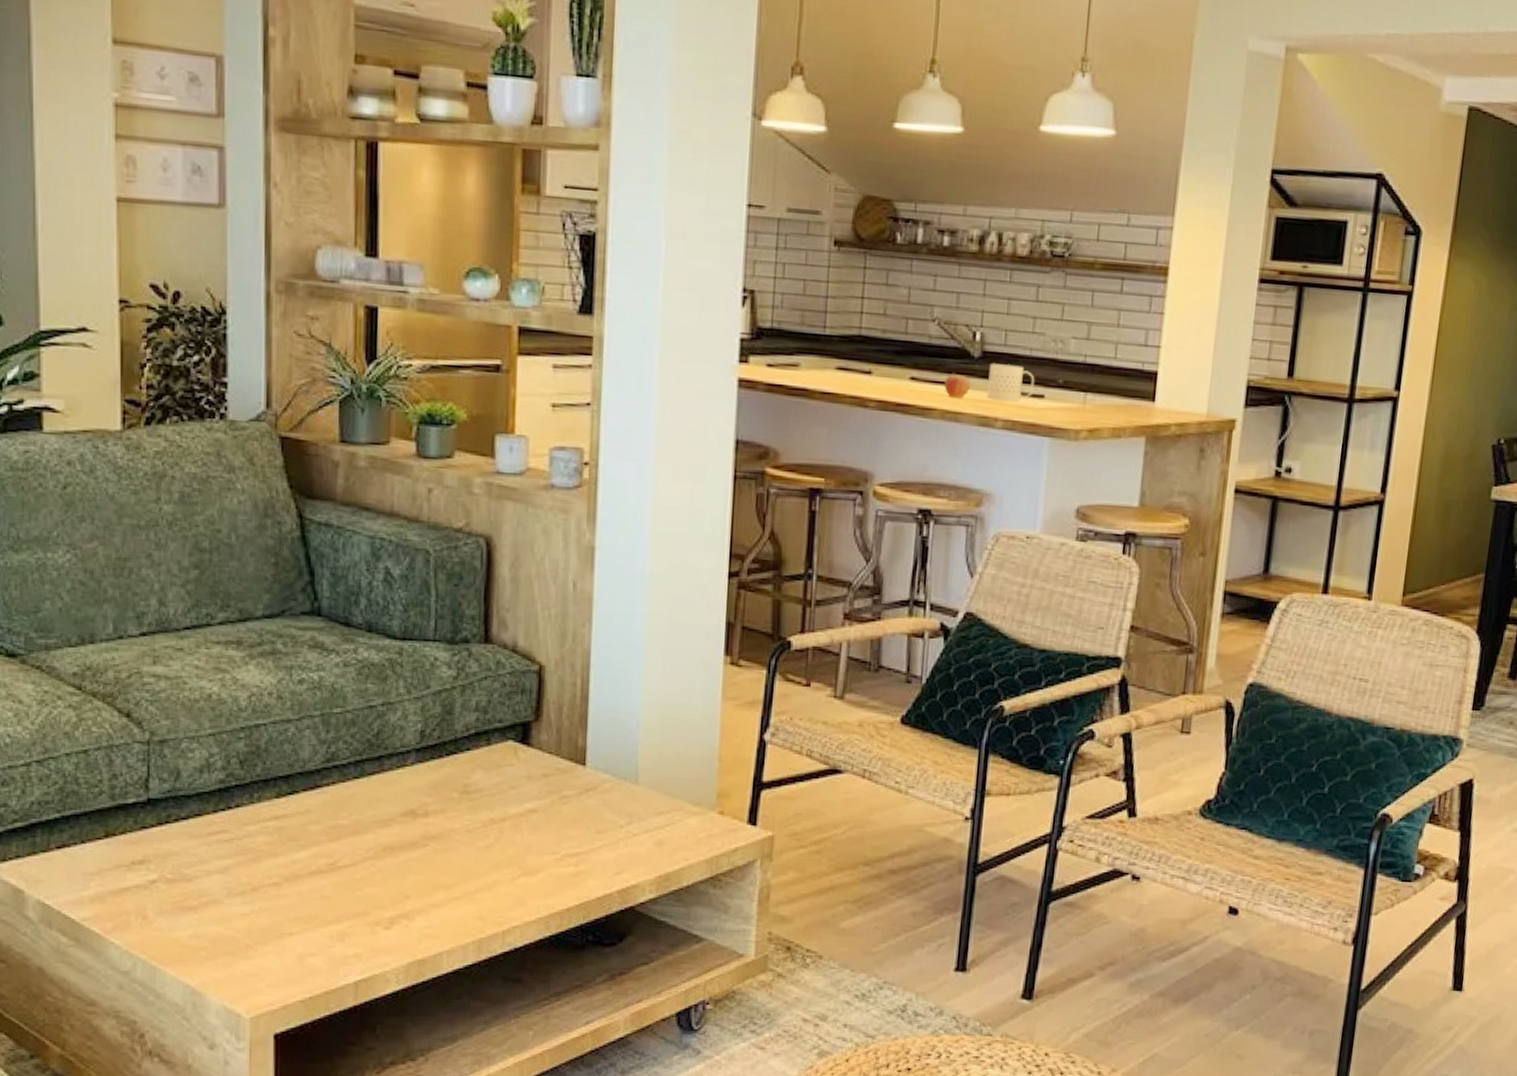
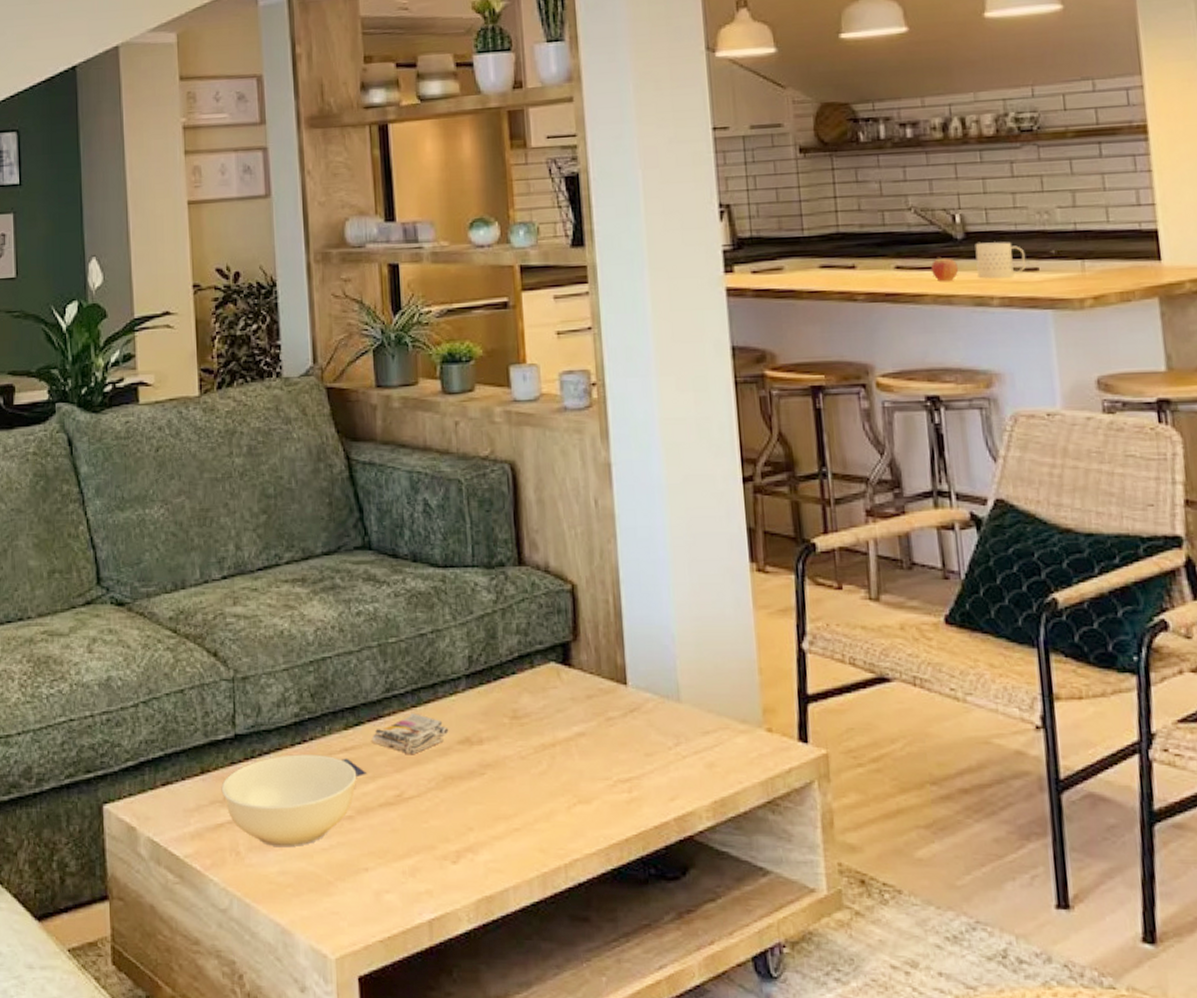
bowl: none [128,821,287,912] -> present [221,754,357,848]
magazine: none [271,784,393,846] -> present [342,713,449,778]

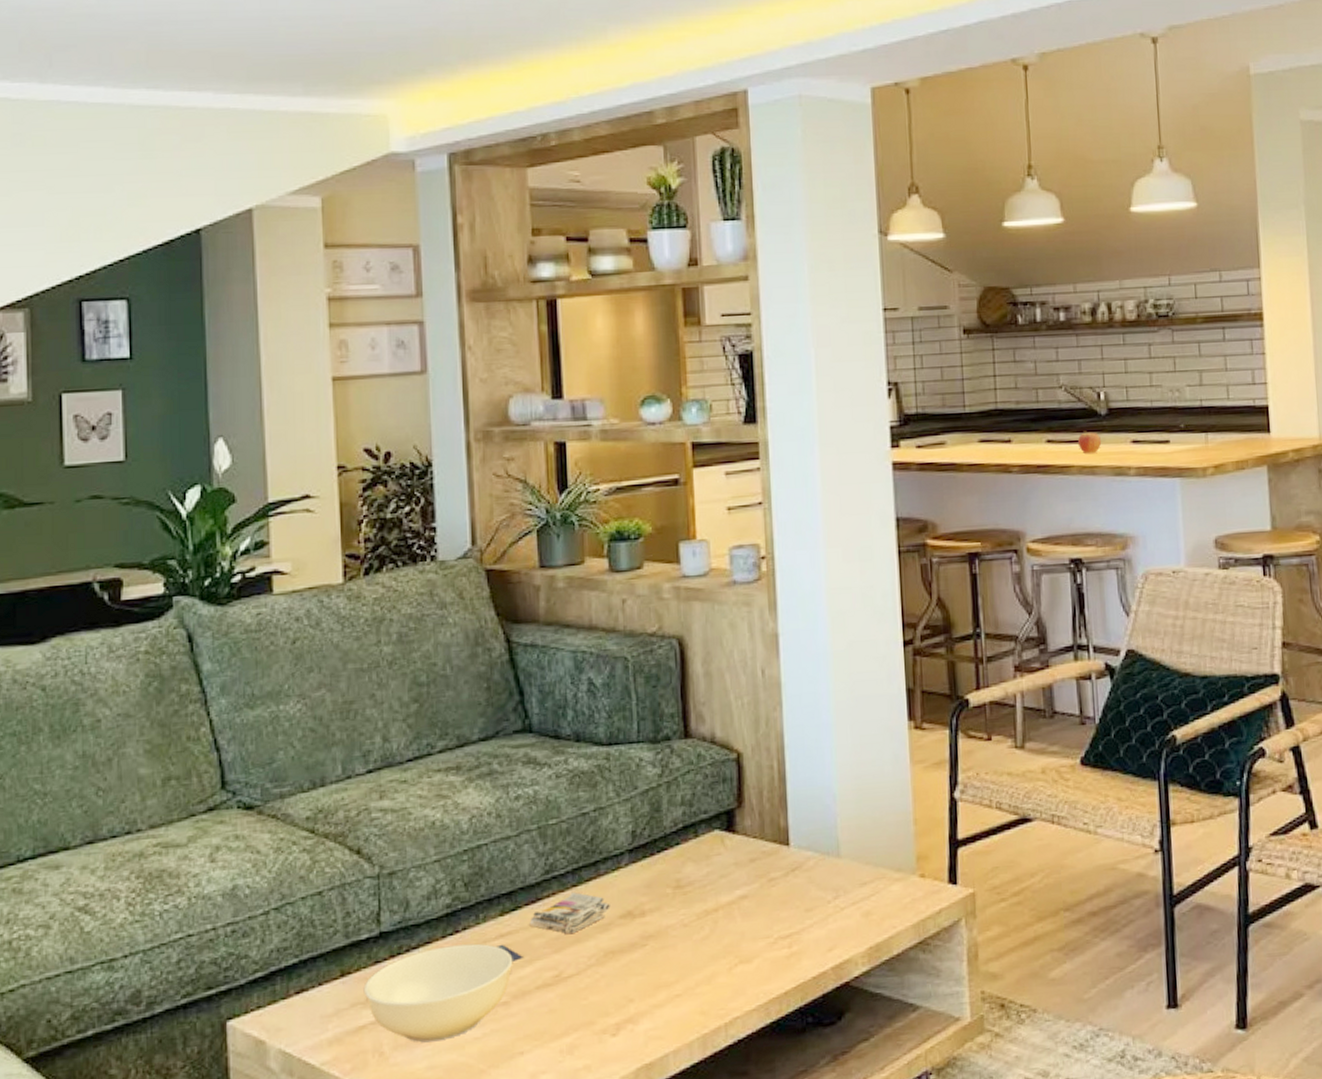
mug: present [975,241,1026,279] -> none [1116,417,1159,451]

